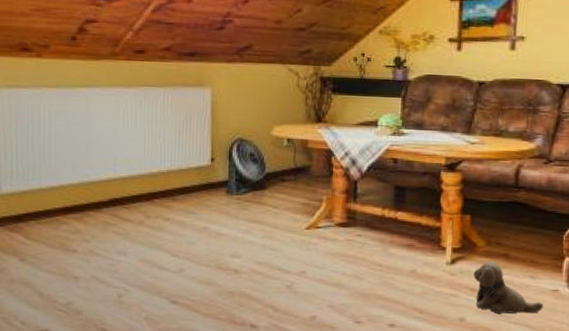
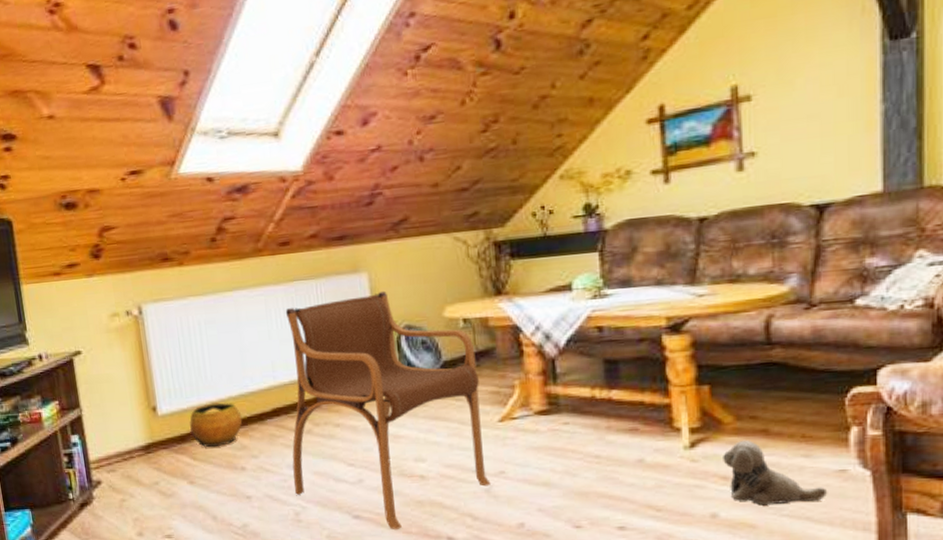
clay pot: none [28,188,80,229] -> present [190,402,243,448]
armchair: none [120,105,294,316] -> present [285,290,491,530]

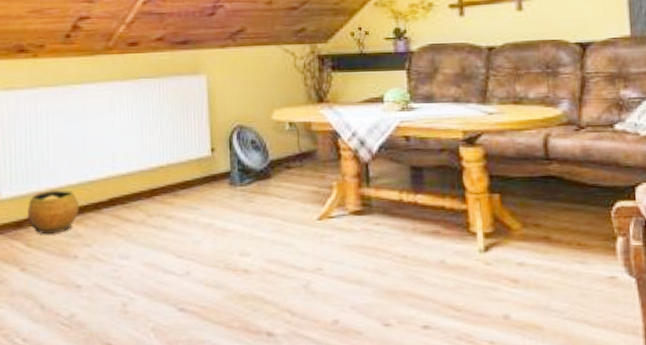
armchair: present [285,290,491,530] -> none [123,92,309,325]
plush toy: present [723,439,828,506] -> none [512,245,602,308]

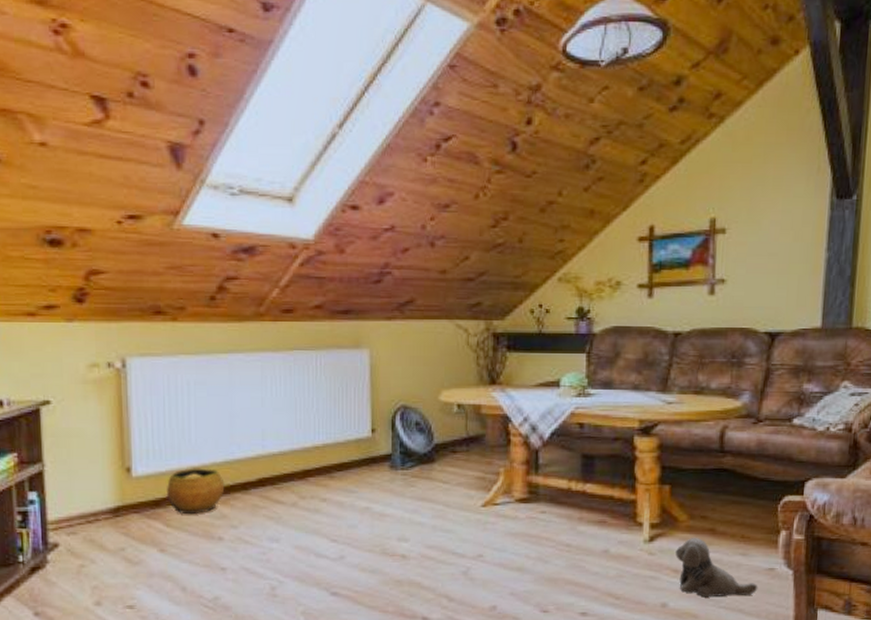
plush toy: none [512,245,602,308] -> present [675,537,758,598]

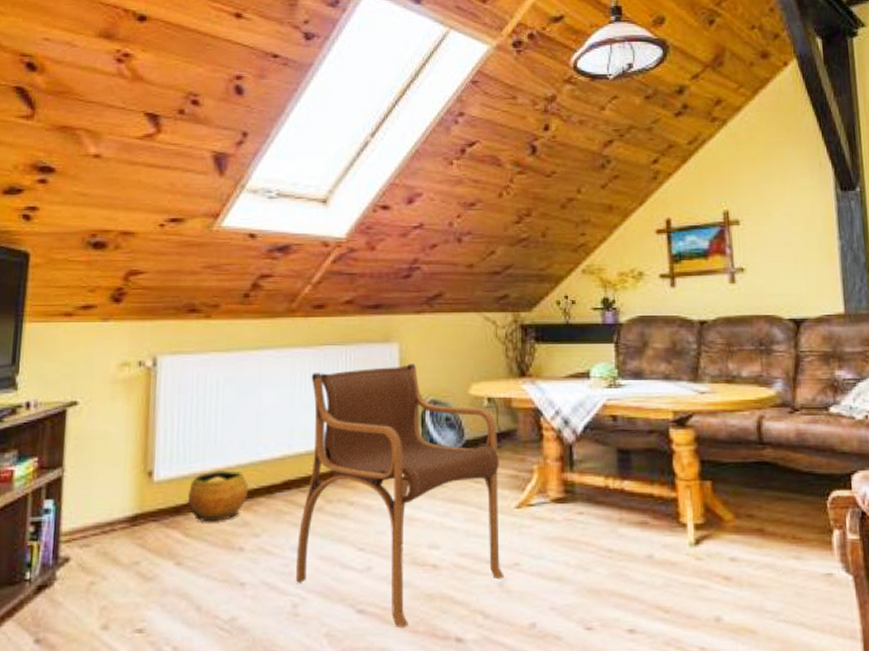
armchair: none [272,369,469,609] -> present [295,363,504,629]
plush toy: present [675,537,758,598] -> none [724,538,818,609]

